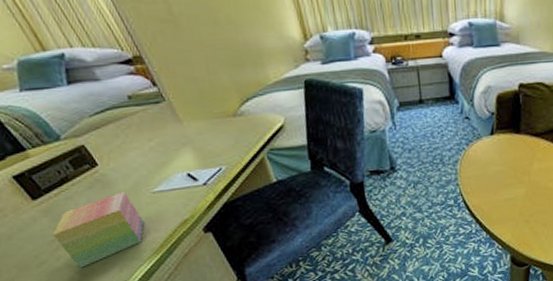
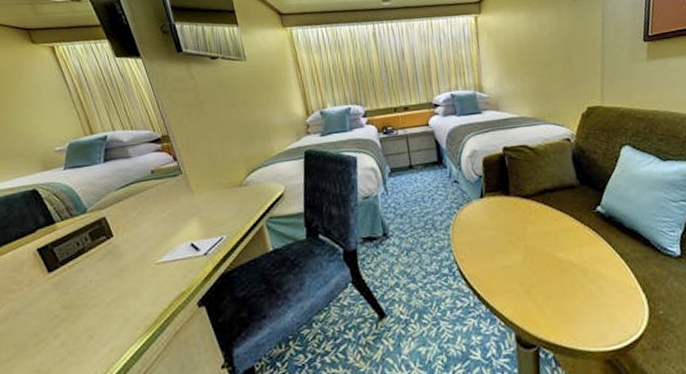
sticky notes: present [51,192,145,268] -> none [56,263,144,347]

